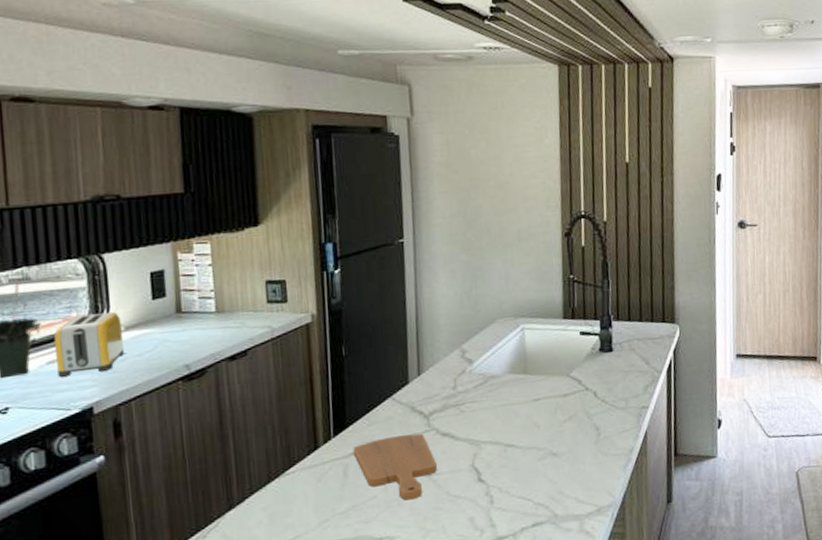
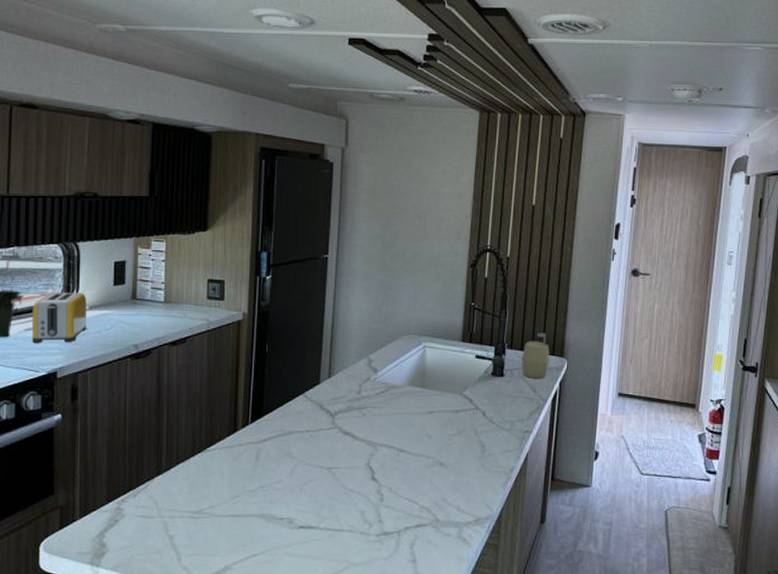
cutting board: present [353,433,437,501] -> none [266,429,336,488]
soap dispenser: none [630,299,660,350] -> present [522,333,549,378]

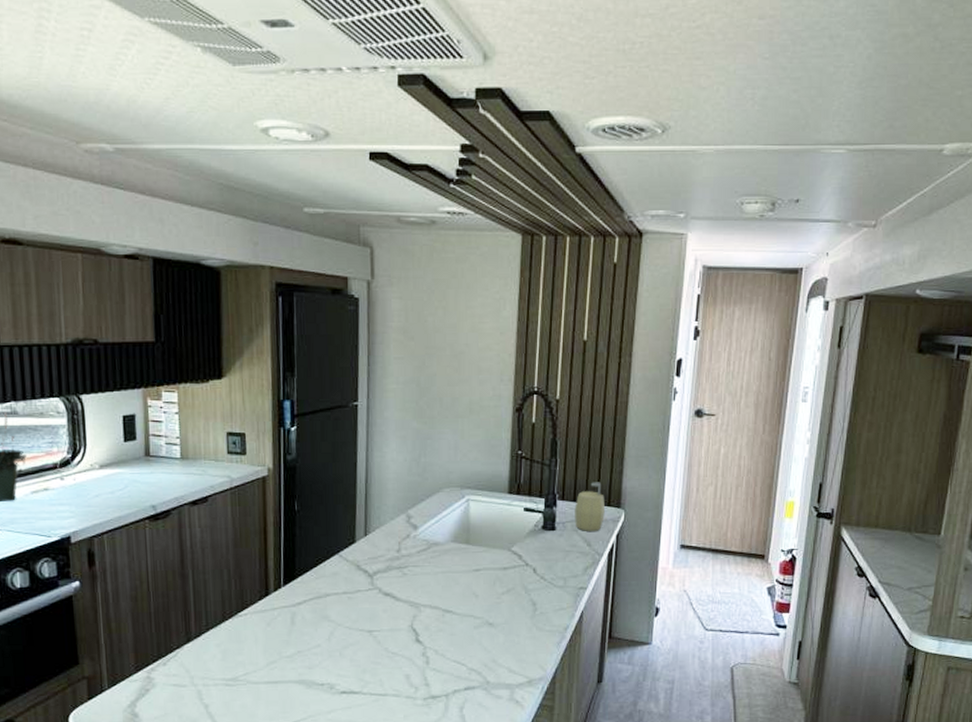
toaster: present [31,292,87,343] -> none [37,450,99,506]

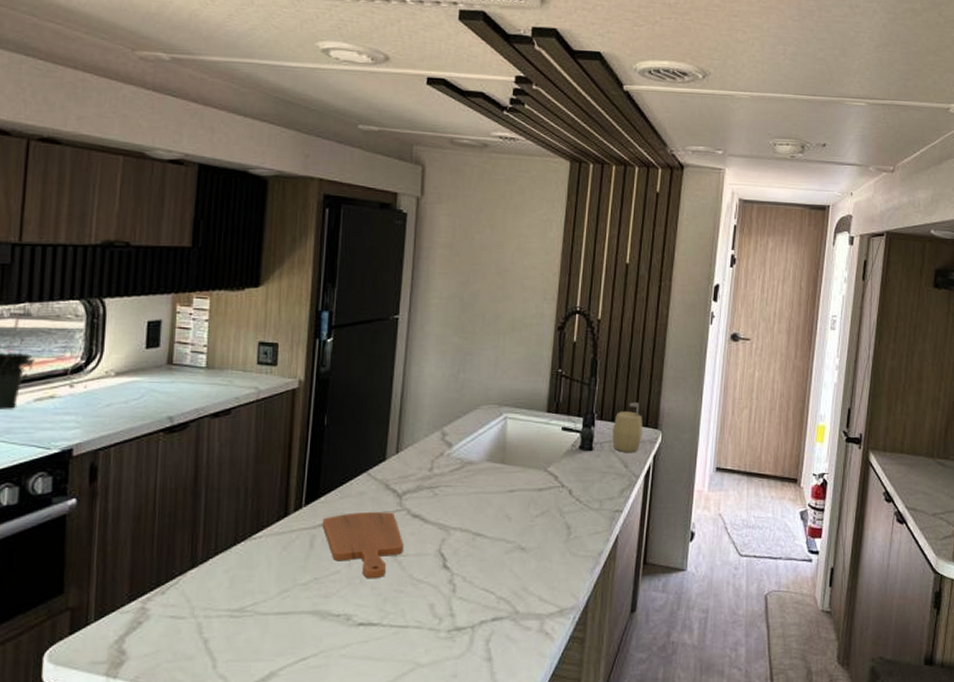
cutting board: none [300,591,377,652] -> present [322,512,403,579]

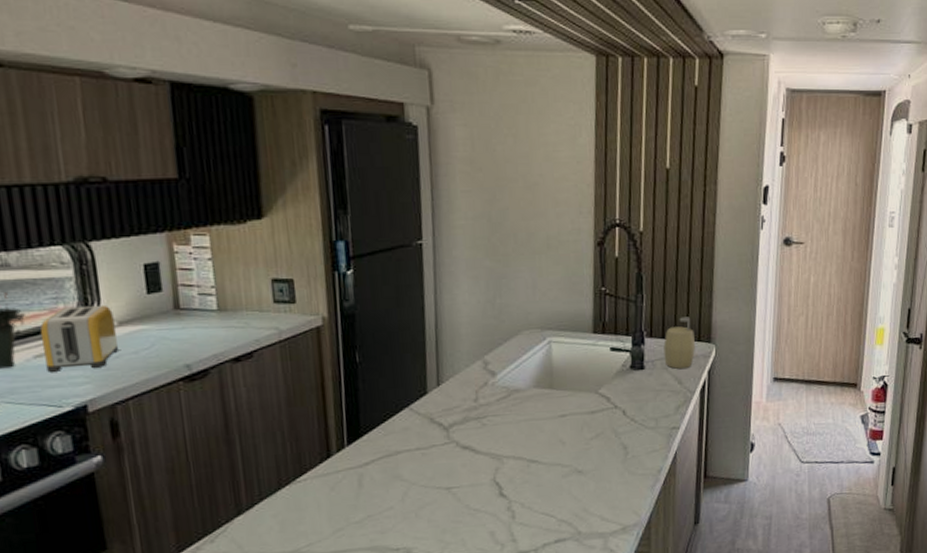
toaster: none [43,356,112,415] -> present [40,305,119,372]
cutting board: present [322,512,403,579] -> none [368,445,456,513]

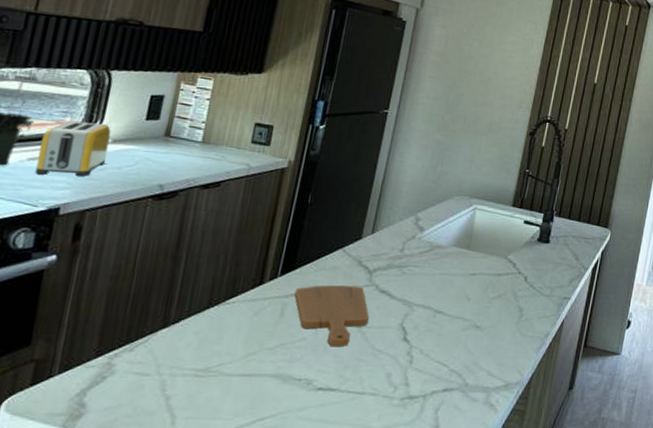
cutting board: none [368,445,456,513] -> present [294,285,369,347]
soap dispenser: present [663,316,695,369] -> none [567,203,596,247]

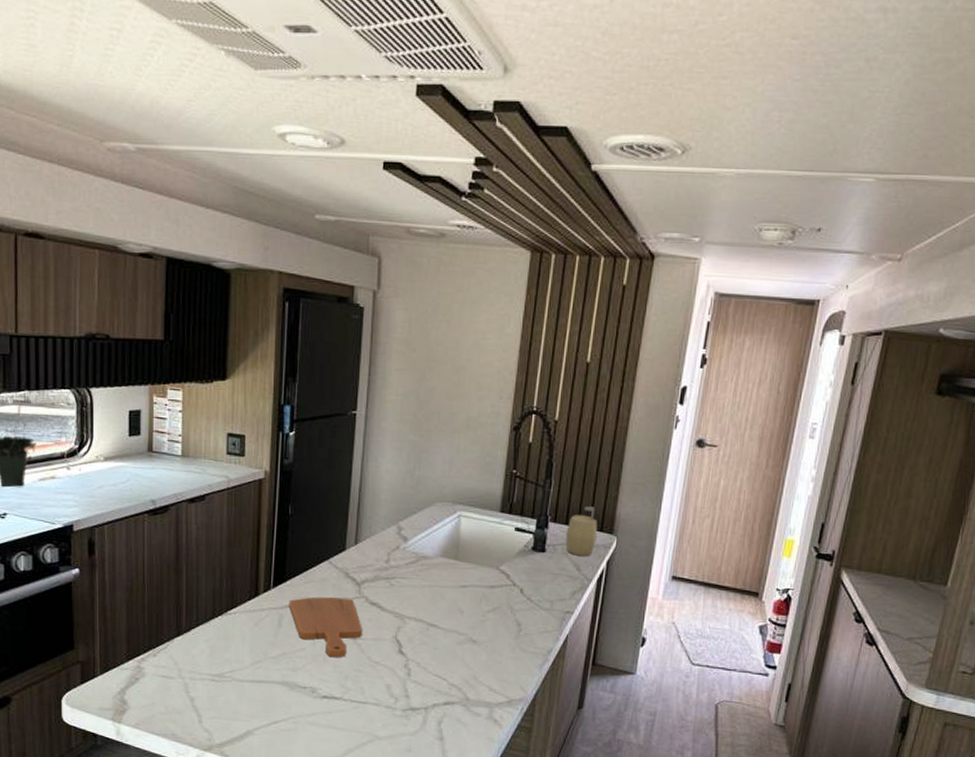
toaster: present [35,121,111,176] -> none [45,441,103,494]
soap dispenser: none [567,203,596,247] -> present [565,506,597,556]

